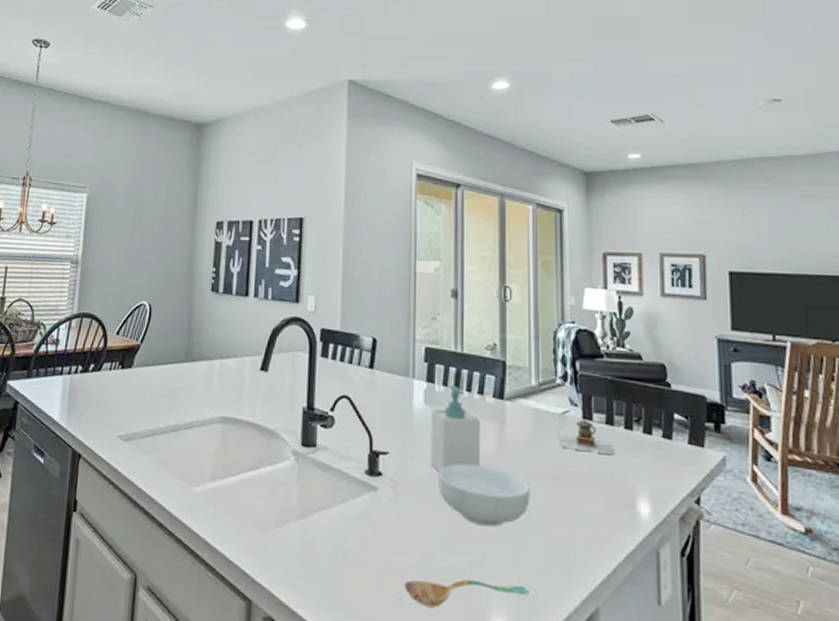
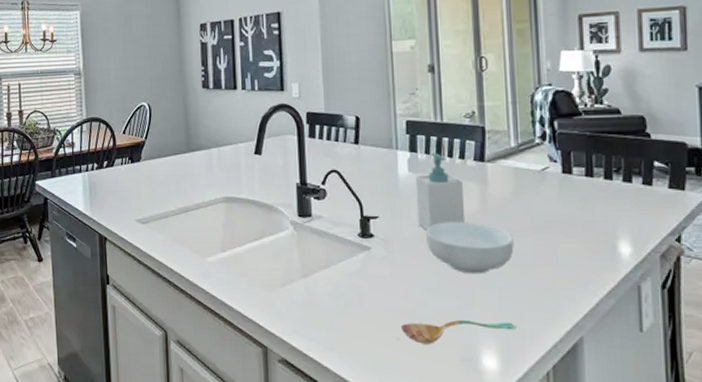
teapot: present [559,419,616,454] -> none [539,174,596,203]

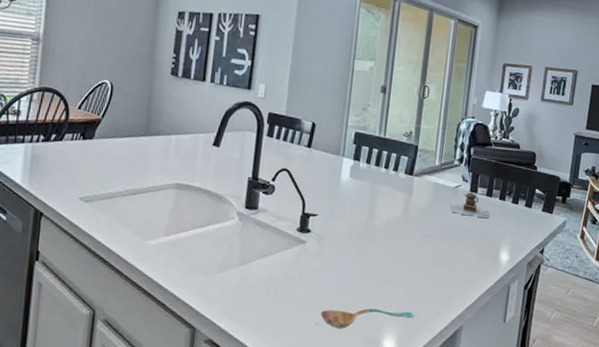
soap bottle: present [416,153,466,230] -> none [350,163,393,230]
cereal bowl: present [426,222,514,274] -> none [354,224,425,271]
teapot: none [539,174,596,203] -> present [450,192,490,218]

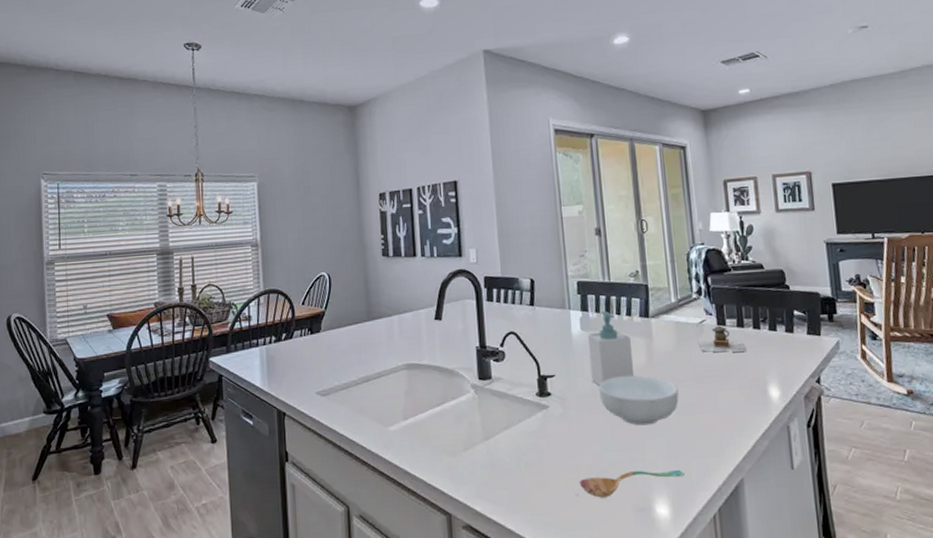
soap bottle: none [350,163,393,230] -> present [588,311,635,386]
cereal bowl: none [354,224,425,271] -> present [599,375,679,426]

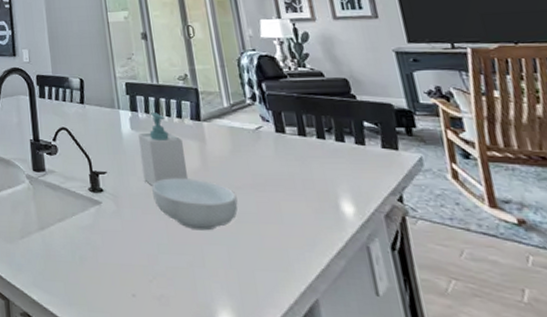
soupspoon: present [579,470,686,498] -> none [135,277,251,302]
teapot: present [698,325,747,352] -> none [256,133,312,161]

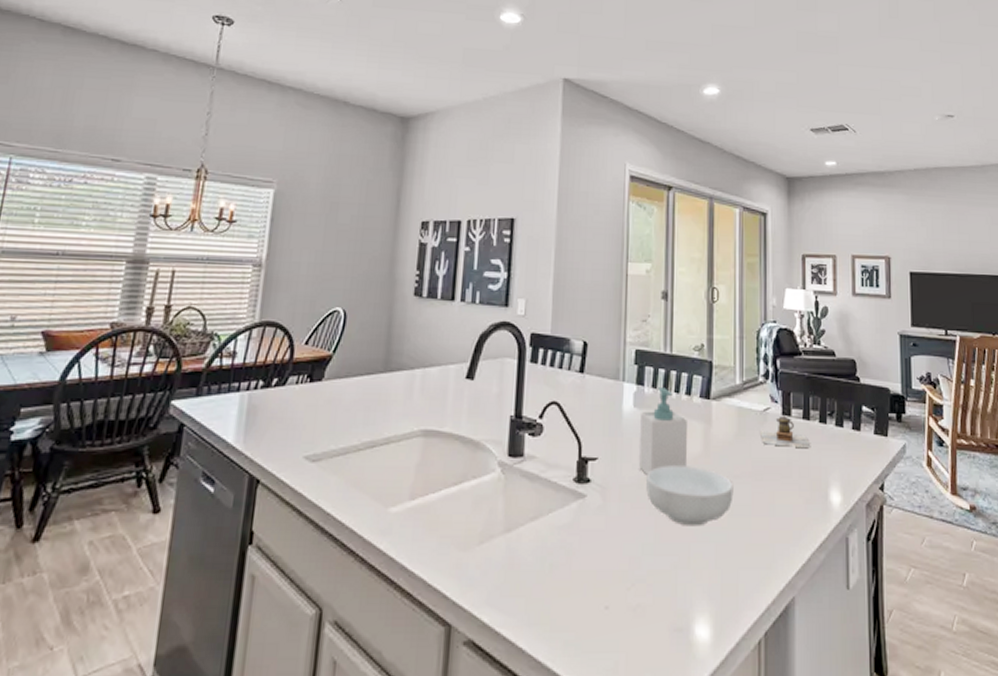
teapot: none [256,133,312,161] -> present [760,415,811,447]

